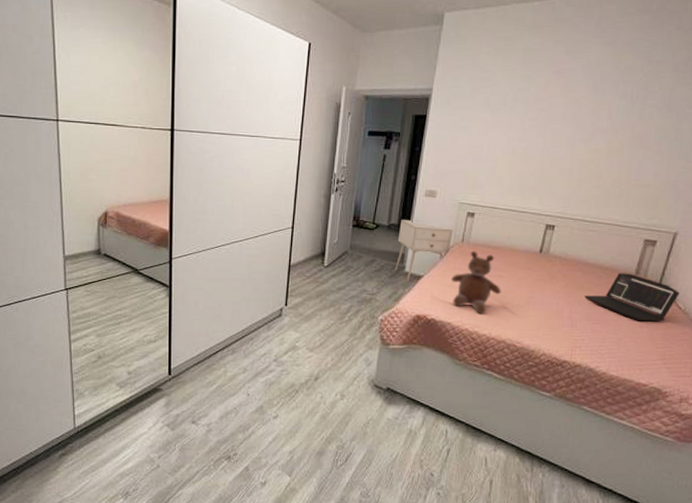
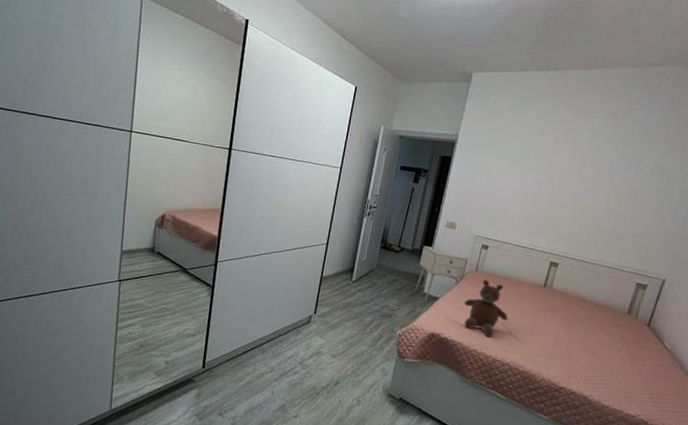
laptop: present [584,273,680,322] -> none [582,311,666,359]

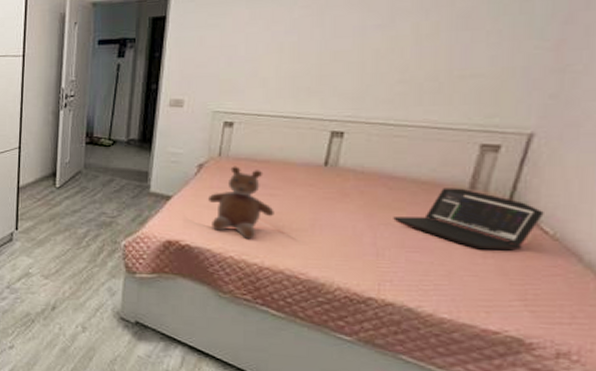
nightstand: present [415,246,469,302] -> none [138,134,207,203]
laptop: none [582,311,666,359] -> present [393,188,544,251]

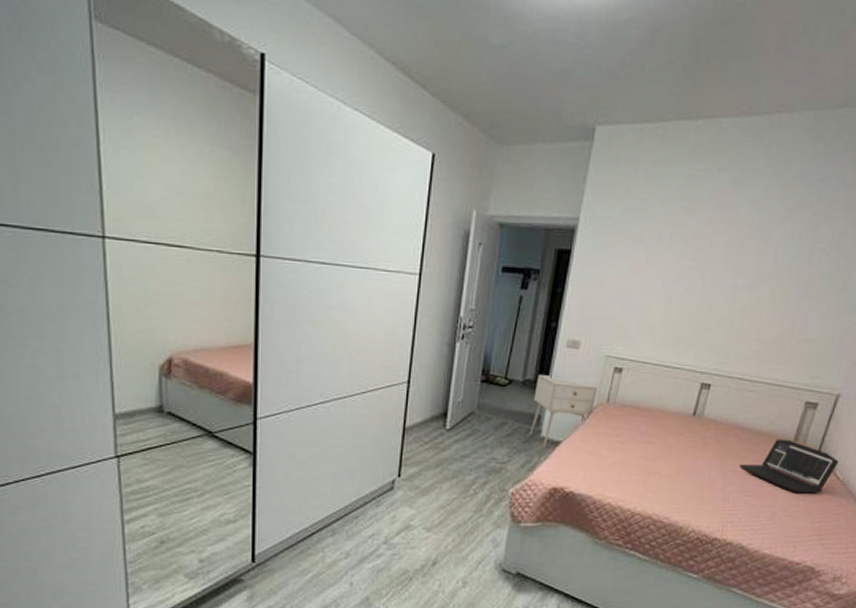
nightstand: none [138,134,207,203] -> present [529,375,598,448]
teddy bear: present [207,166,274,240] -> none [593,412,649,486]

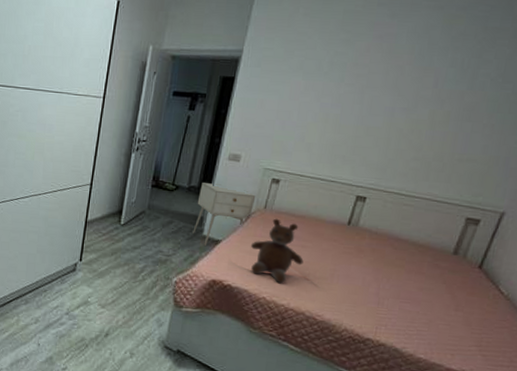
teddy bear: none [593,412,649,486] -> present [250,218,304,284]
laptop: present [739,439,839,494] -> none [394,251,503,306]

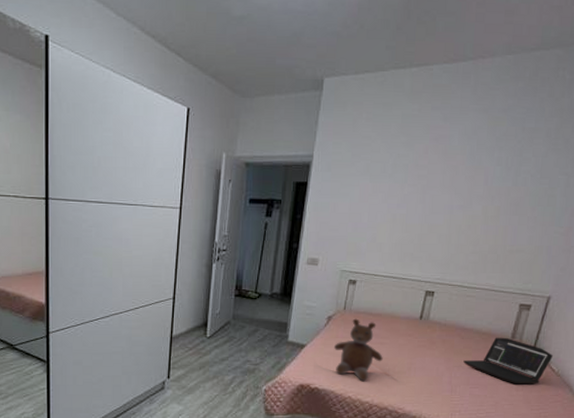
nightstand: present [192,183,256,246] -> none [278,289,335,351]
laptop: none [394,251,503,306] -> present [463,337,553,385]

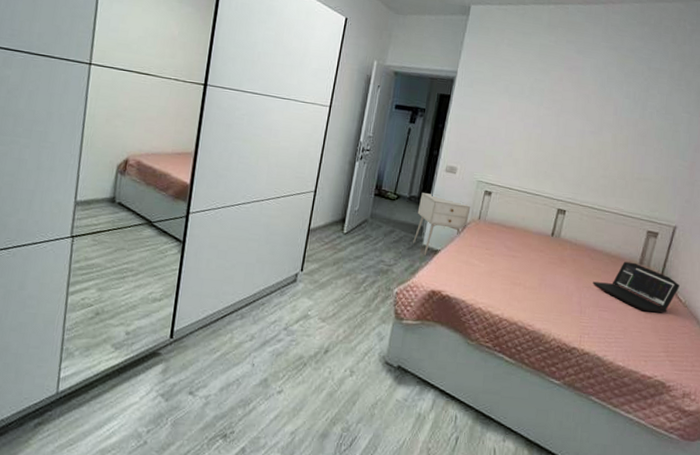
nightstand: none [278,289,335,351] -> present [413,193,471,255]
teddy bear: present [333,318,383,382] -> none [466,229,515,294]

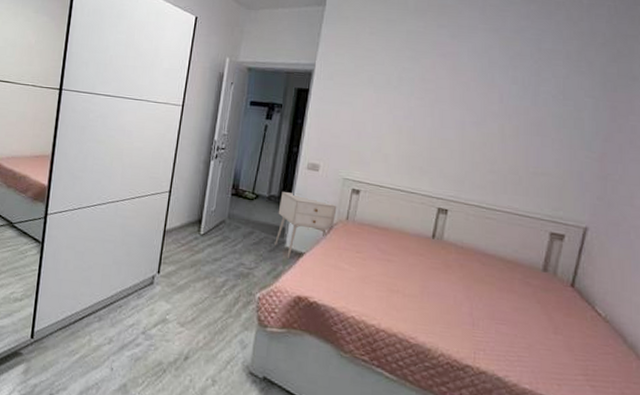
laptop: present [593,261,680,314] -> none [486,267,597,329]

